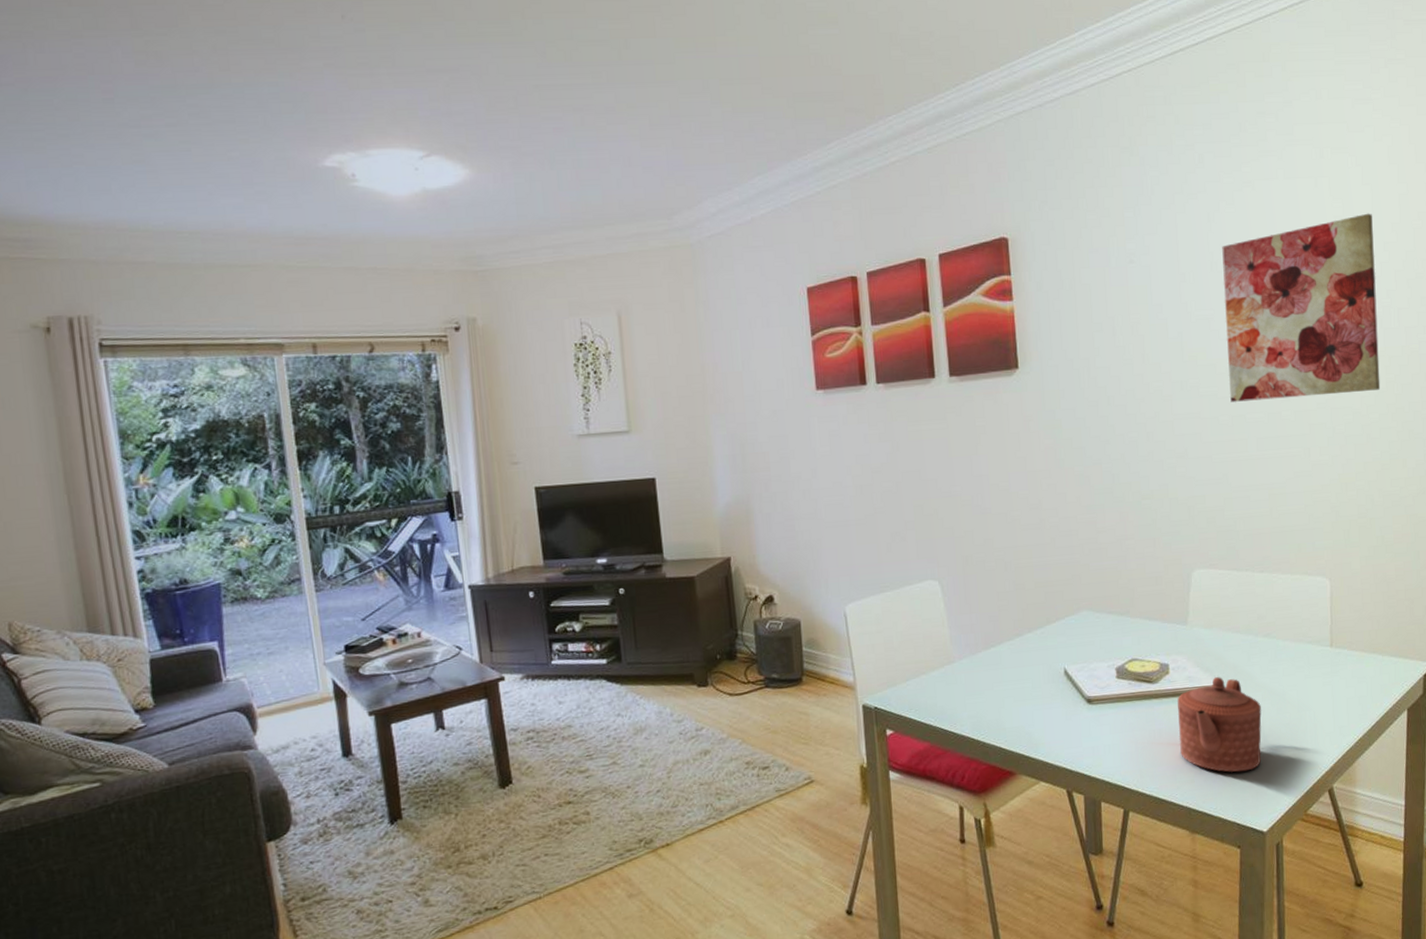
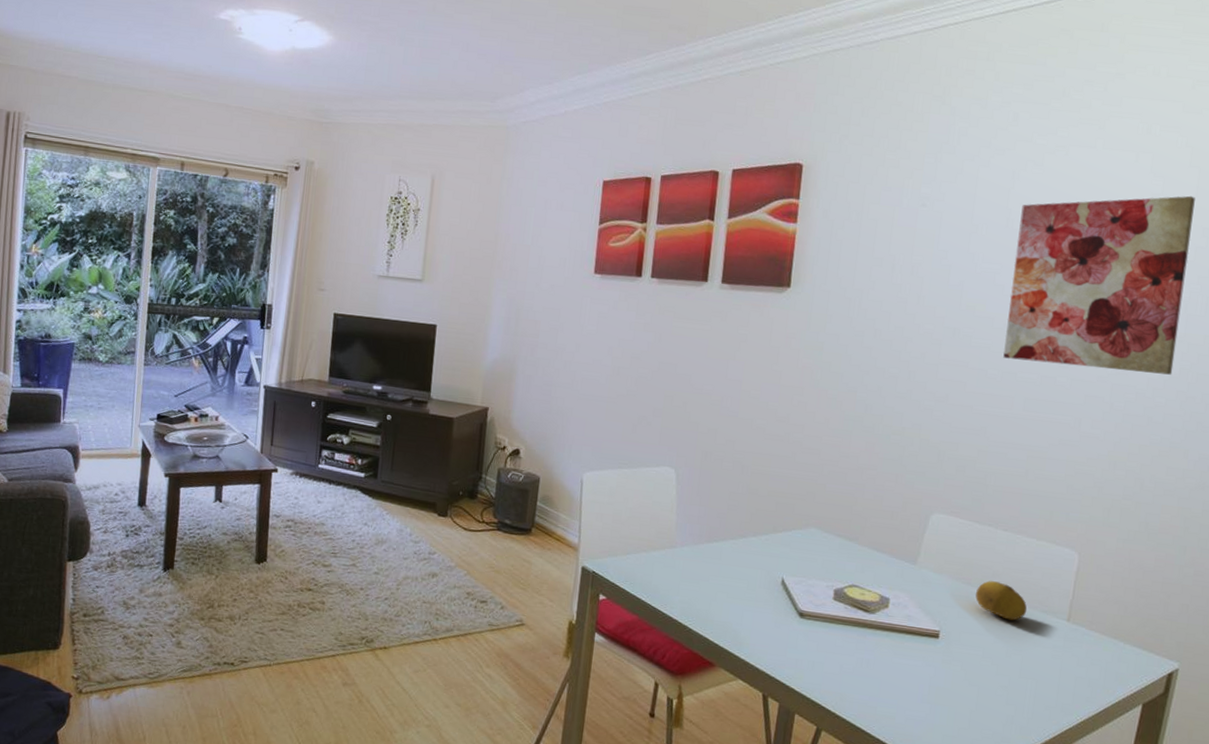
teapot: present [1177,677,1262,772] -> none [886,622,980,723]
fruit: none [1246,623,1294,659] -> present [975,580,1028,621]

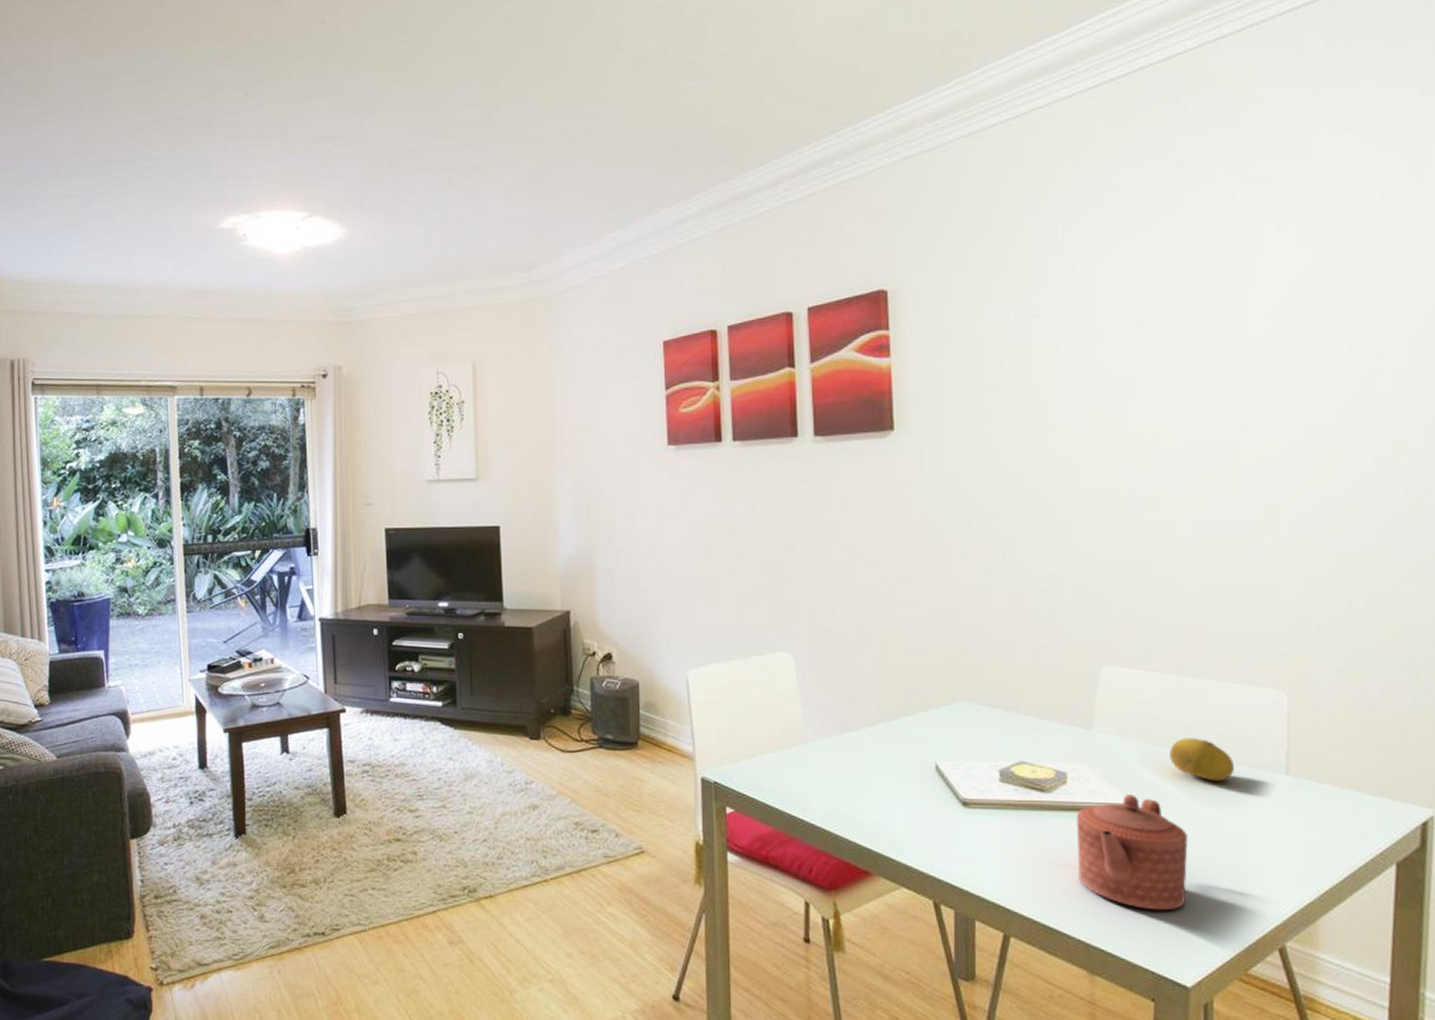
teapot: none [886,622,980,723] -> present [1077,795,1188,911]
wall art: present [1003,195,1195,375] -> none [1151,260,1365,477]

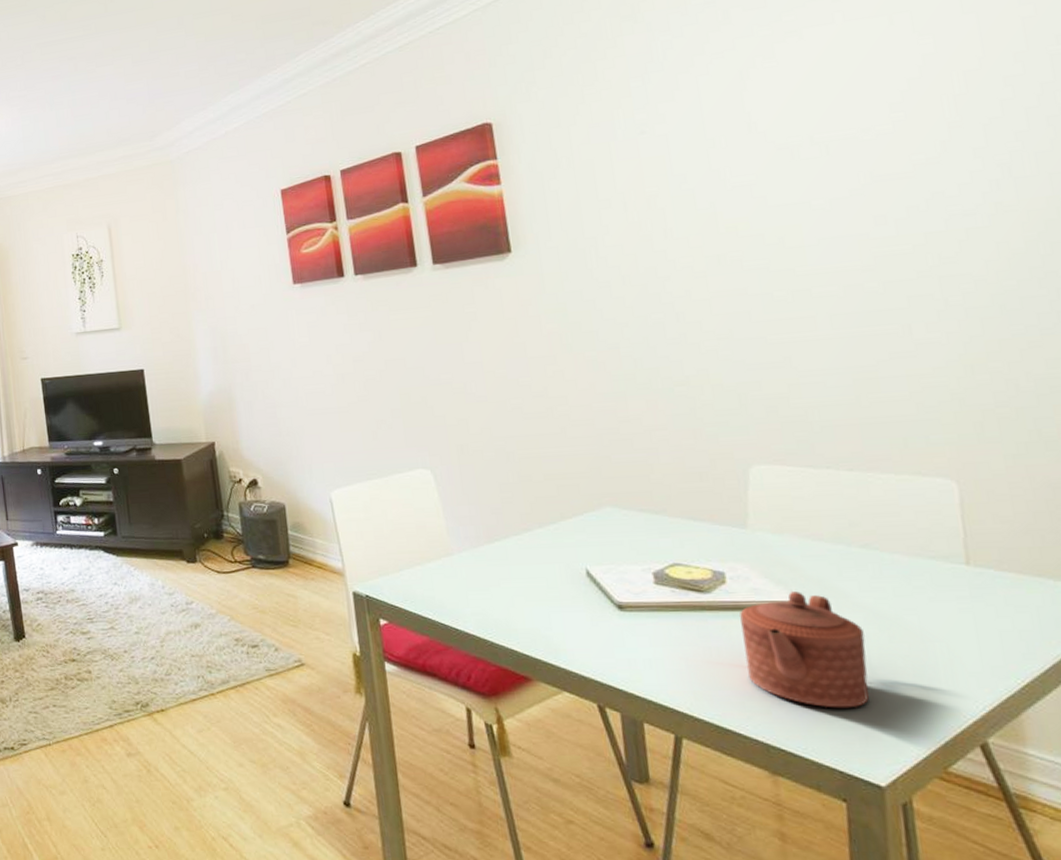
fruit: present [1170,738,1235,781] -> none [833,532,908,575]

